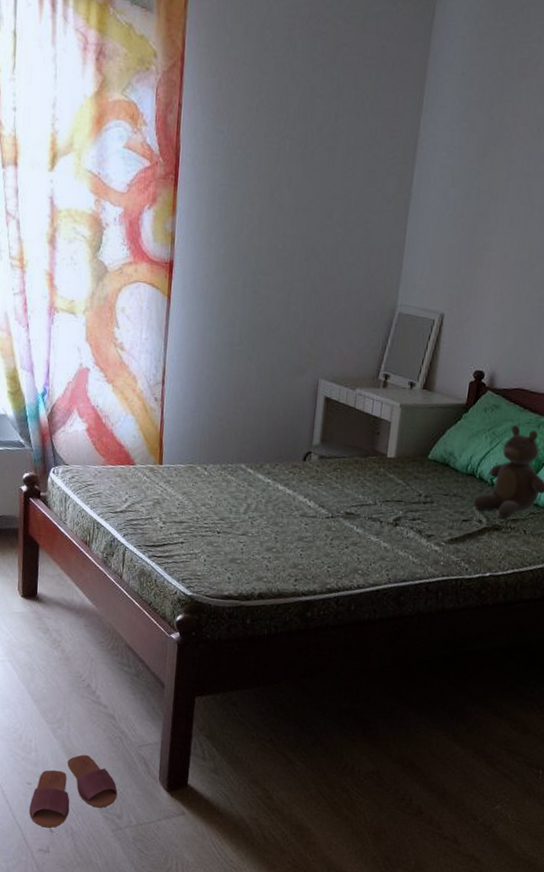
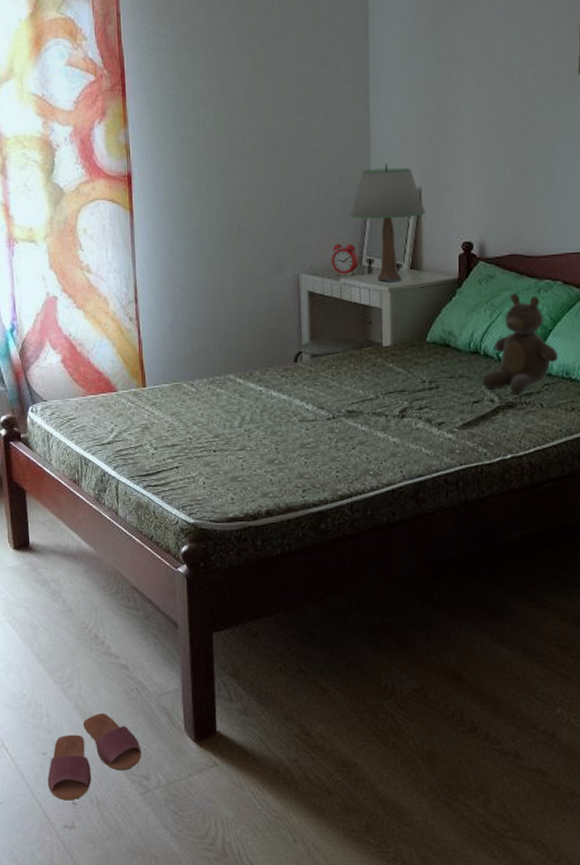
alarm clock: none [350,350,376,387] -> present [331,238,358,276]
table lamp: none [374,285,445,400] -> present [350,163,425,283]

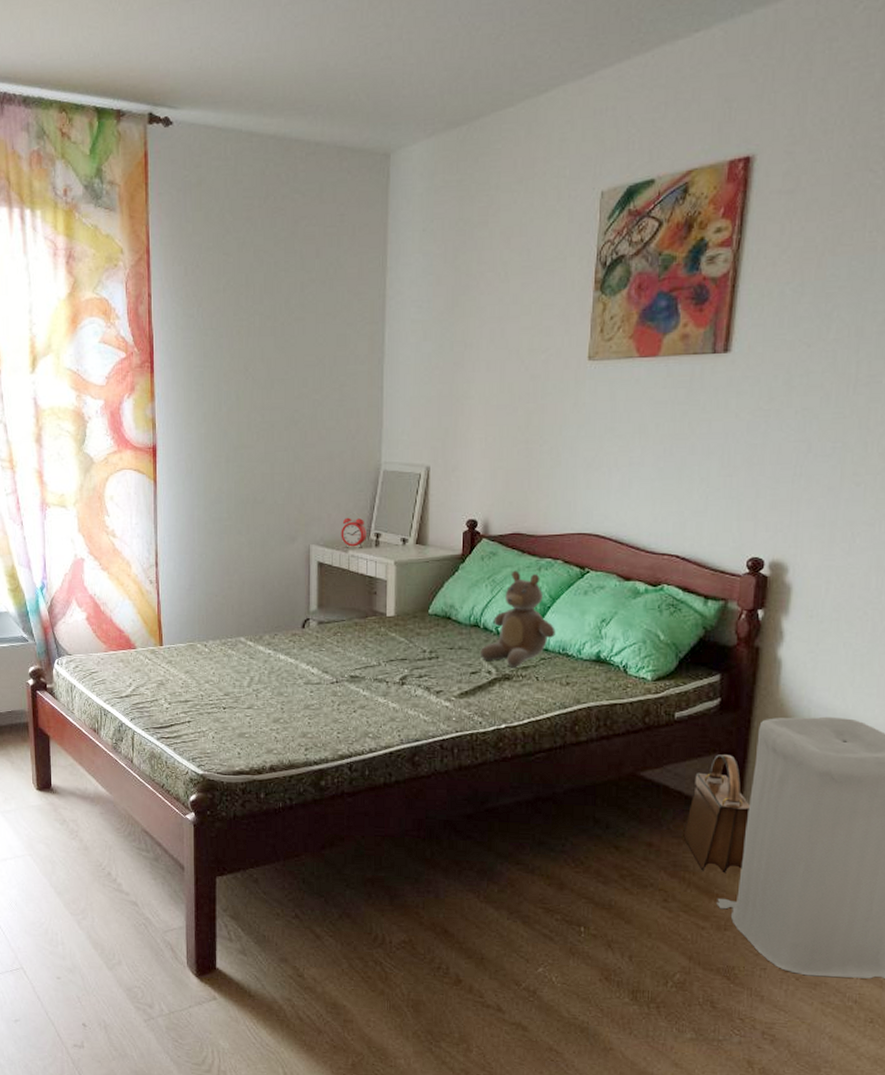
slippers: present [47,714,142,801] -> none [60,945,147,1022]
table lamp: present [350,163,425,283] -> none [360,442,433,556]

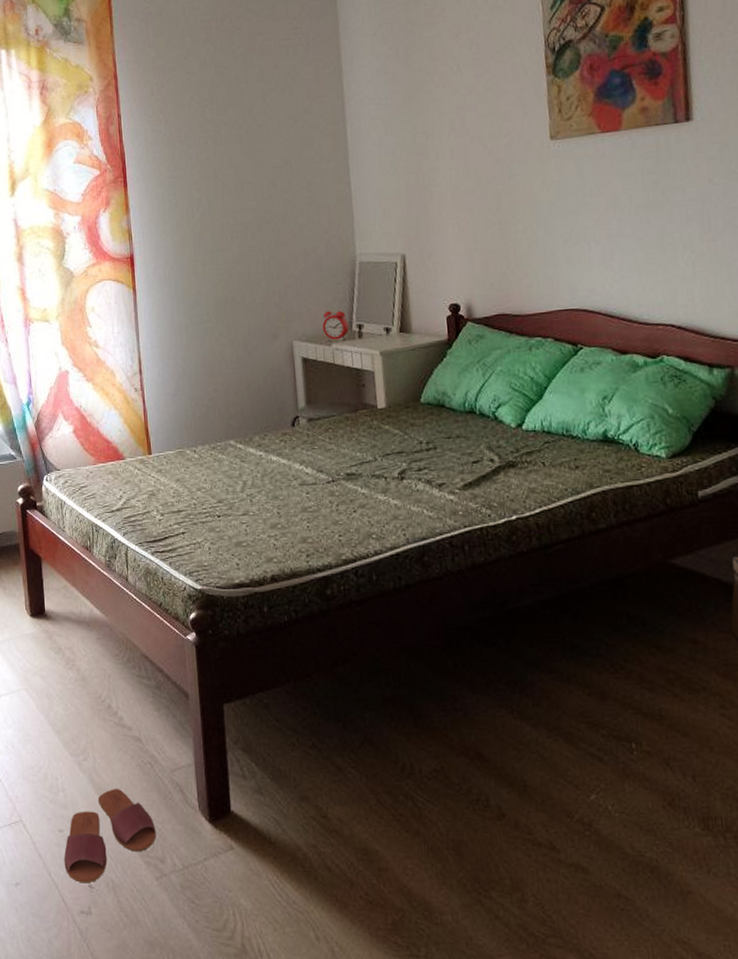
slippers: none [60,945,147,1022] -> present [64,789,156,883]
teddy bear: present [479,570,556,667] -> none [479,352,556,453]

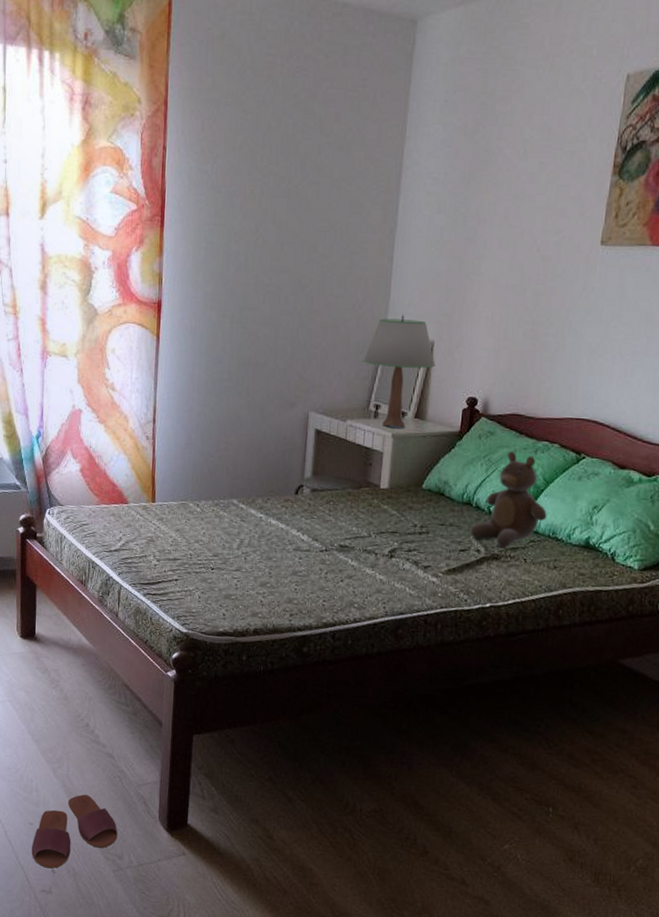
alarm clock: present [322,305,349,341] -> none [340,381,366,418]
table lamp: none [338,233,411,346] -> present [363,314,436,429]
teddy bear: none [479,352,556,453] -> present [470,451,547,548]

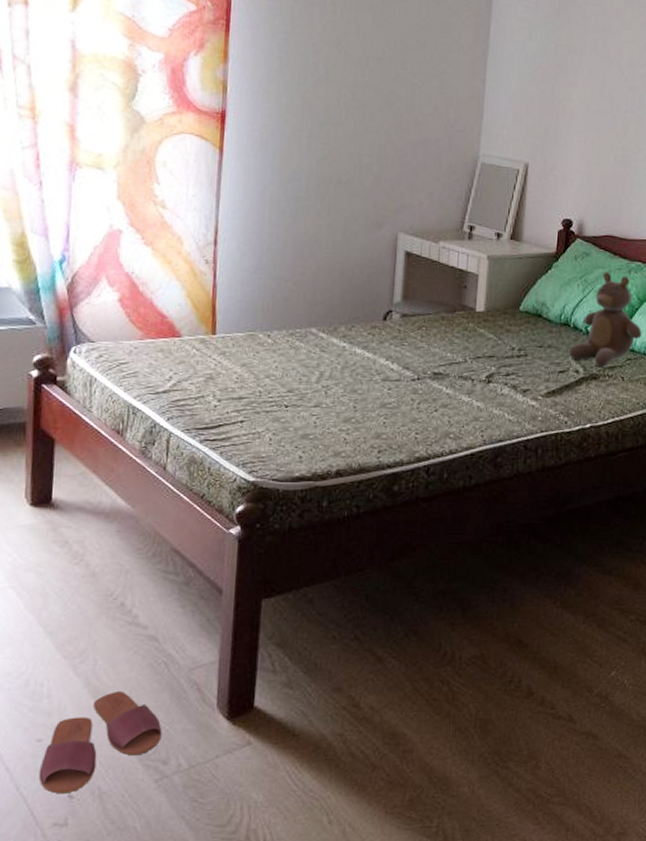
table lamp: present [363,314,436,429] -> none [456,135,530,251]

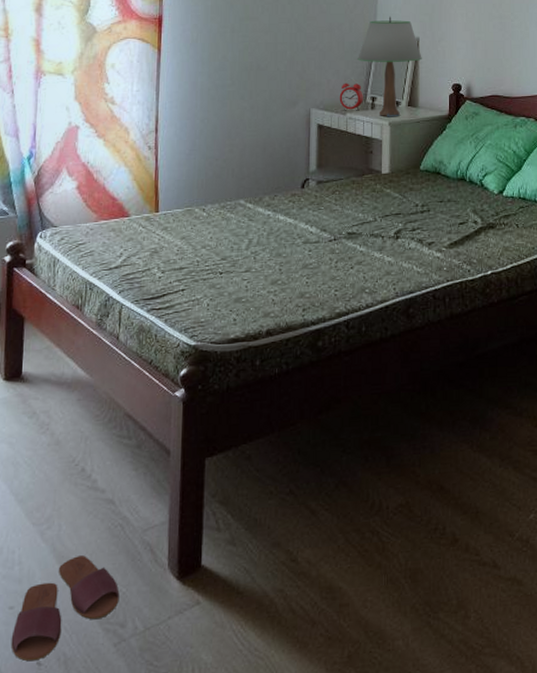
alarm clock: none [432,202,460,240] -> present [339,78,363,111]
table lamp: none [456,135,530,251] -> present [358,16,422,117]
teddy bear: present [568,272,642,367] -> none [466,128,531,216]

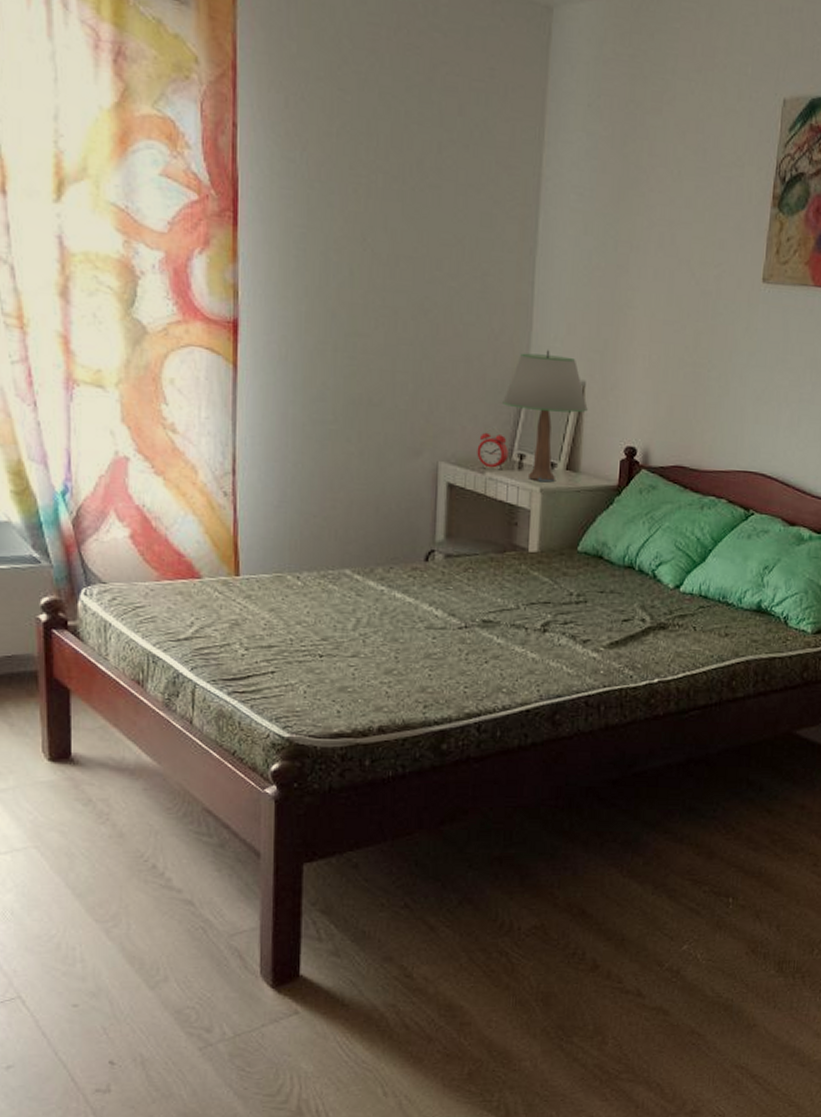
slippers: present [11,555,120,662] -> none [77,957,204,1060]

